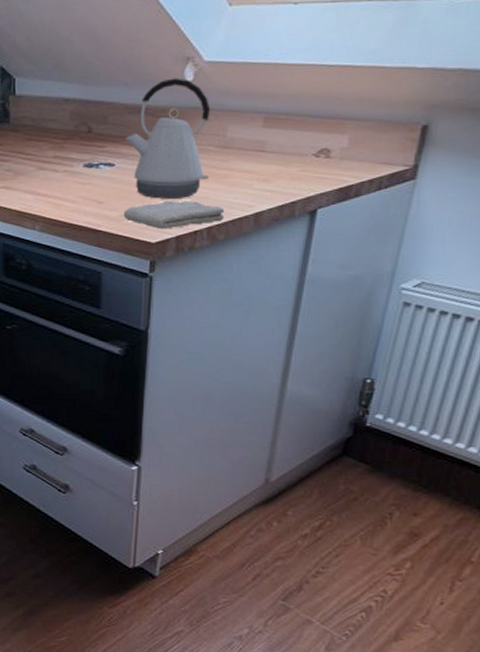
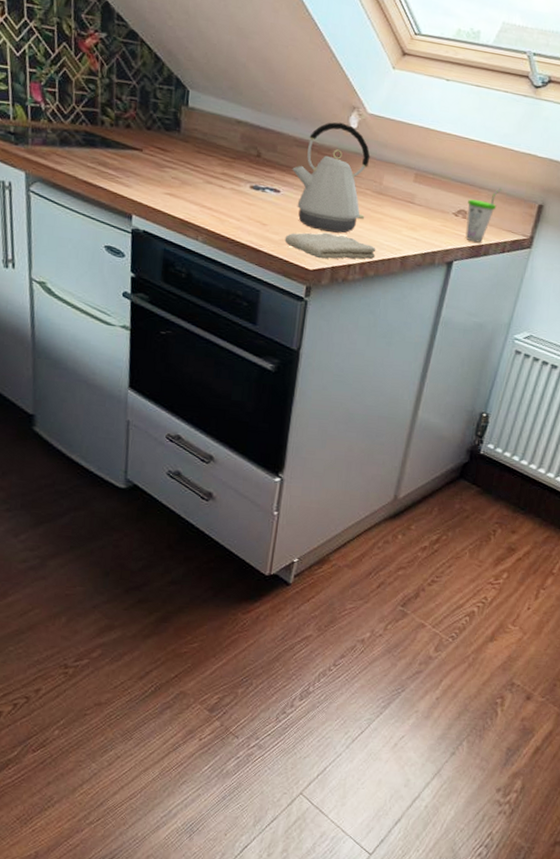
cup: none [330,115,373,183] -> present [465,188,502,243]

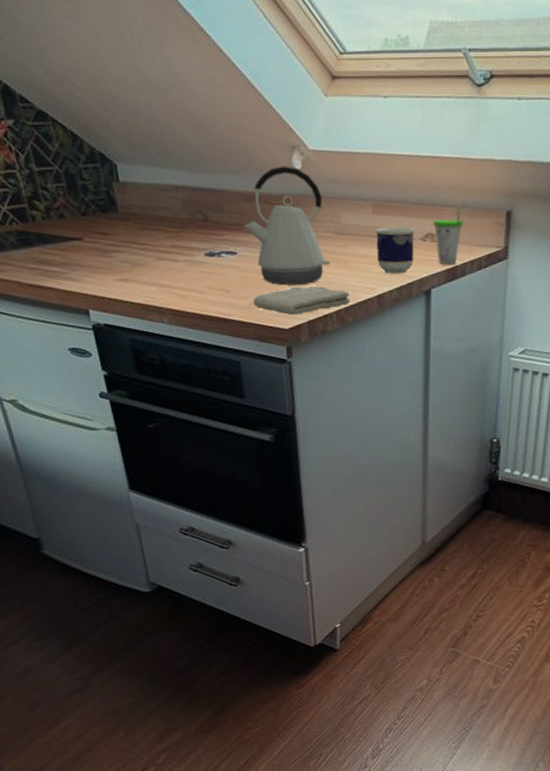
cup: none [408,196,450,242] -> present [376,227,415,274]

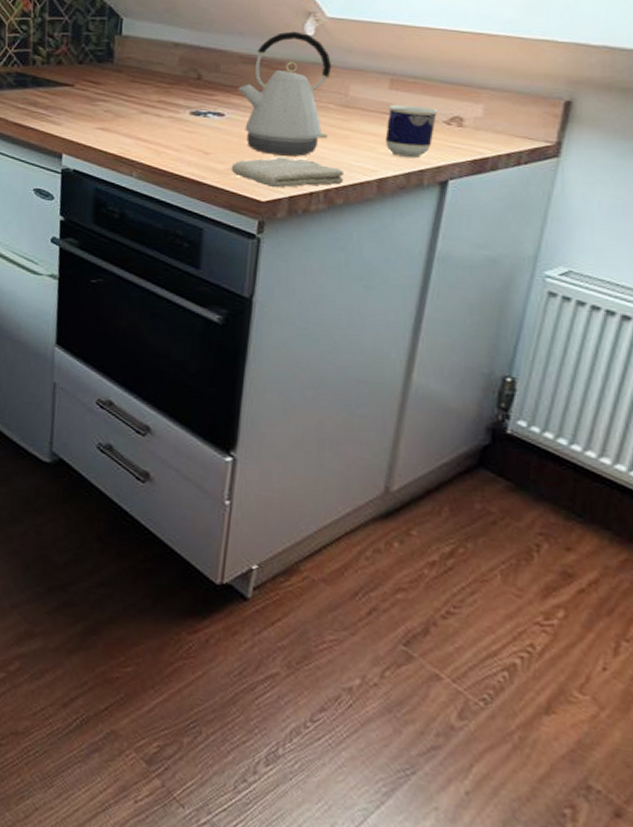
cup: present [433,202,466,265] -> none [462,85,510,155]

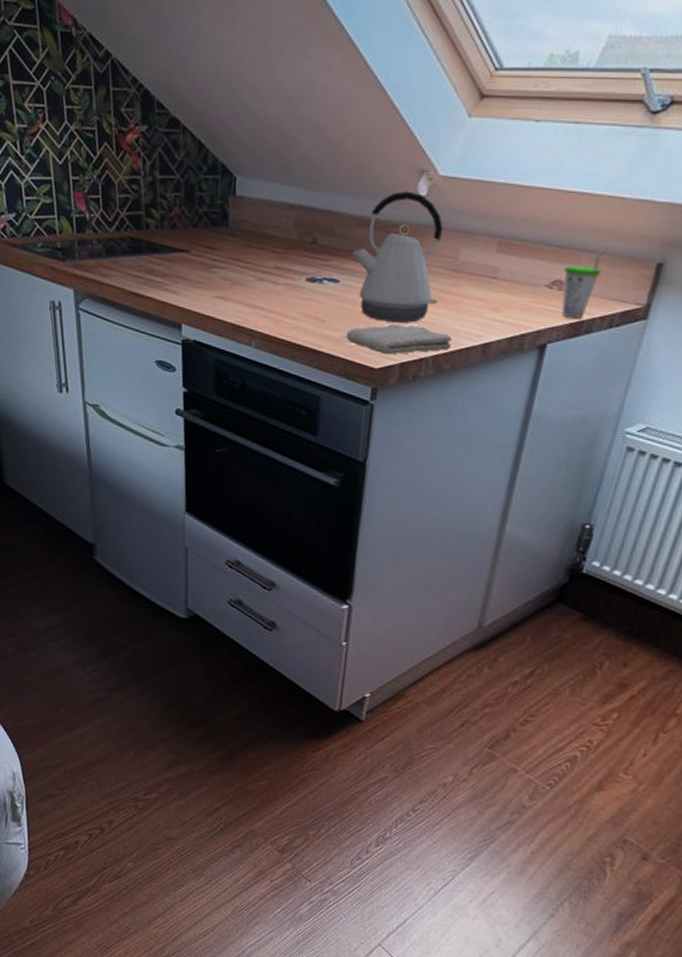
cup: present [384,105,439,159] -> none [490,269,542,323]
cup: none [462,85,510,155] -> present [561,247,609,319]

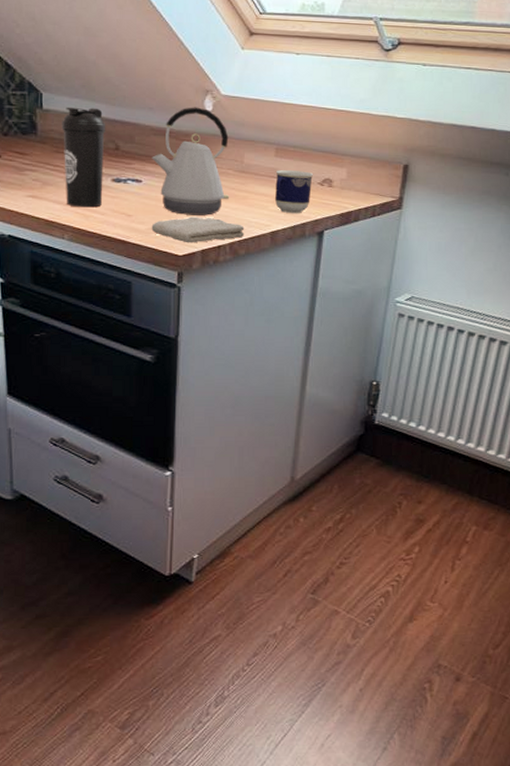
water bottle: none [255,193,304,311] -> present [62,107,106,208]
cup: none [490,269,542,323] -> present [274,170,314,214]
cup: present [561,247,609,319] -> none [332,153,365,209]

